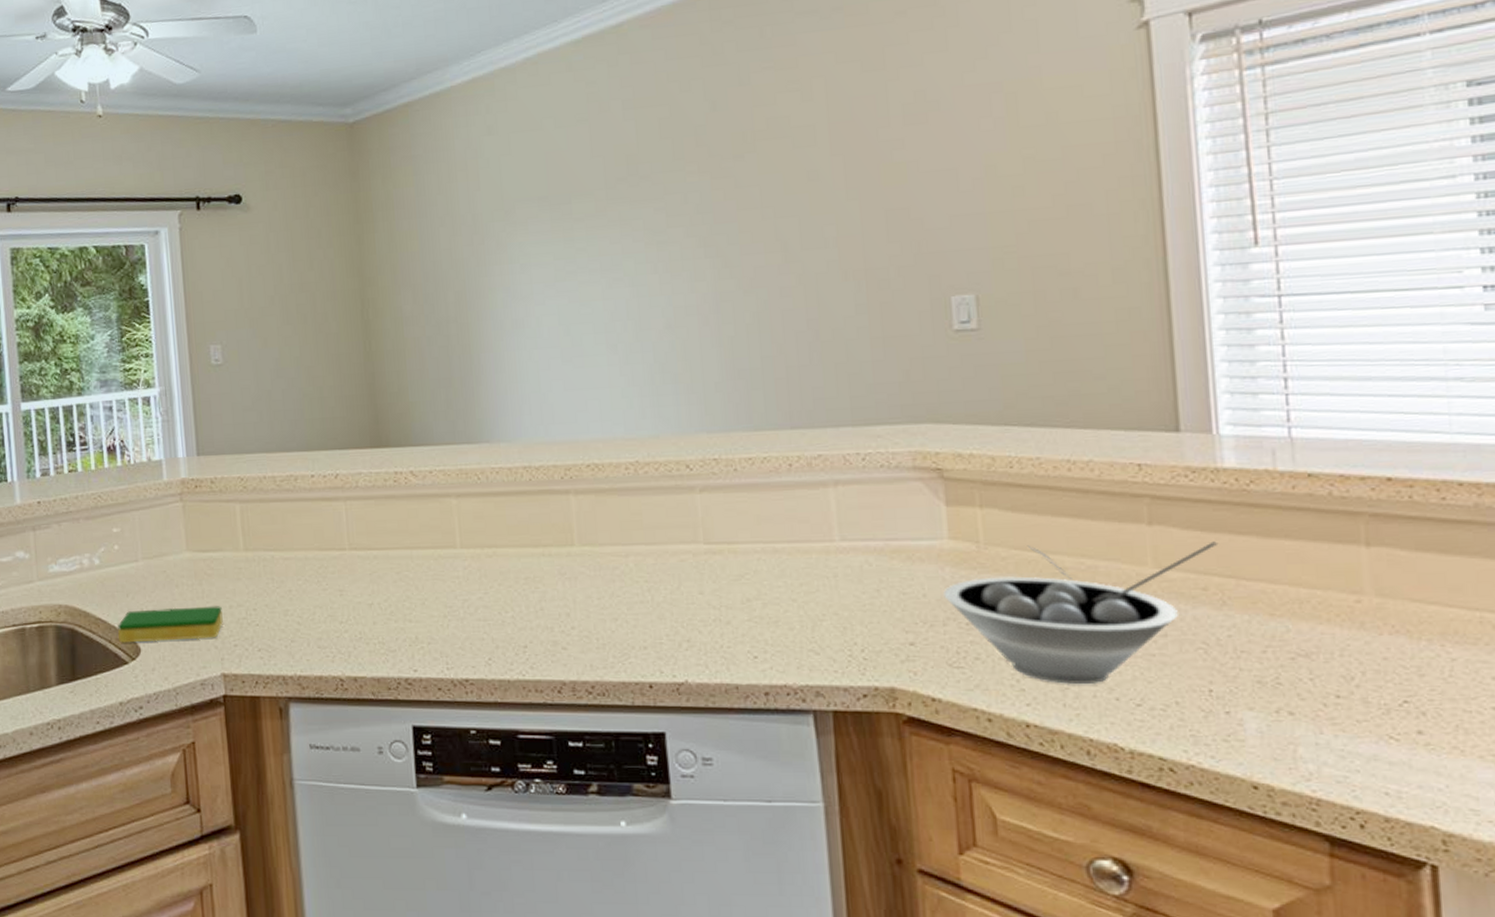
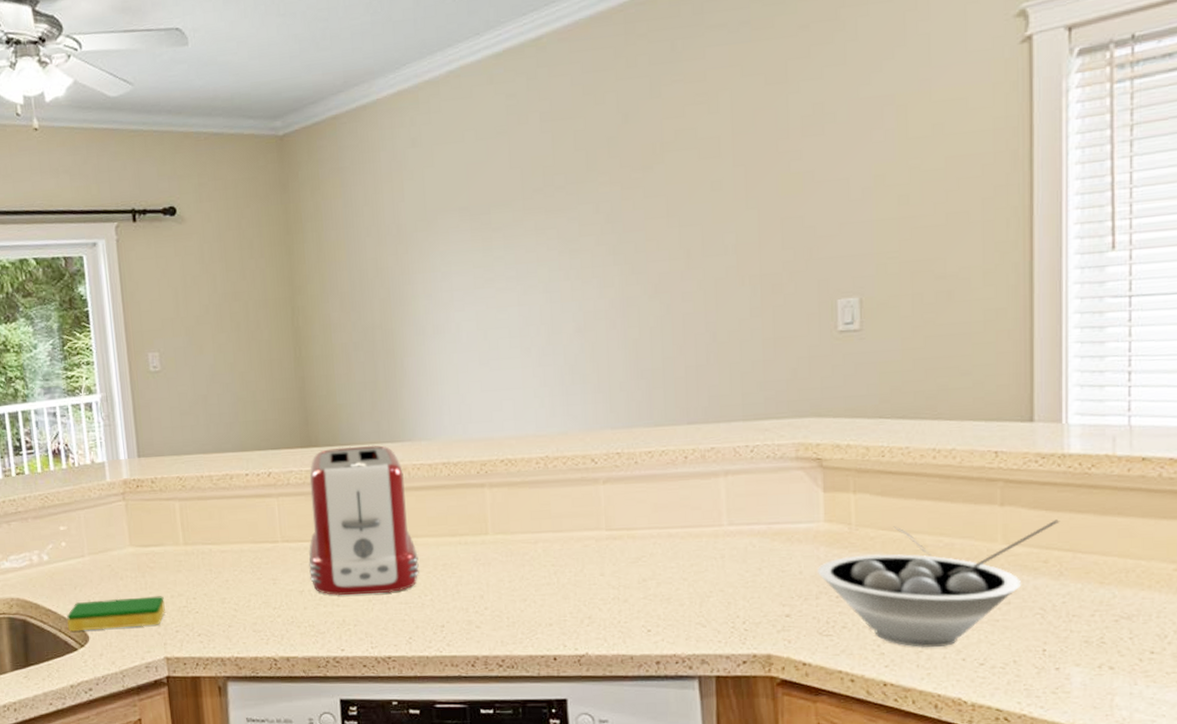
toaster: none [378,446,499,610] -> present [308,445,419,596]

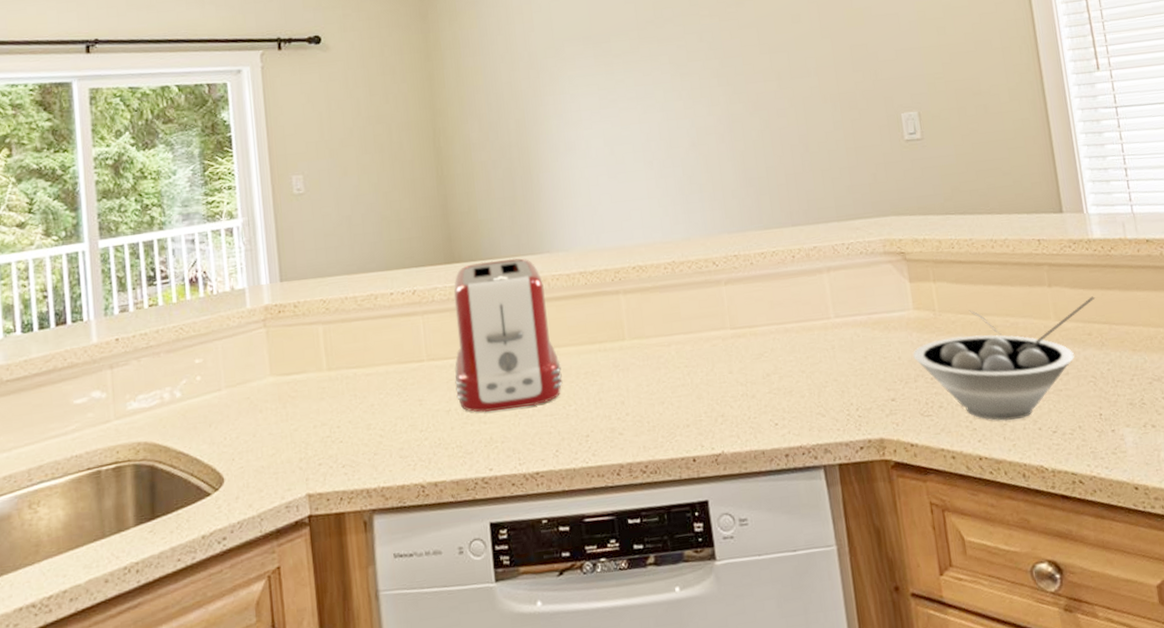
dish sponge: present [67,596,165,632] -> none [200,427,308,475]

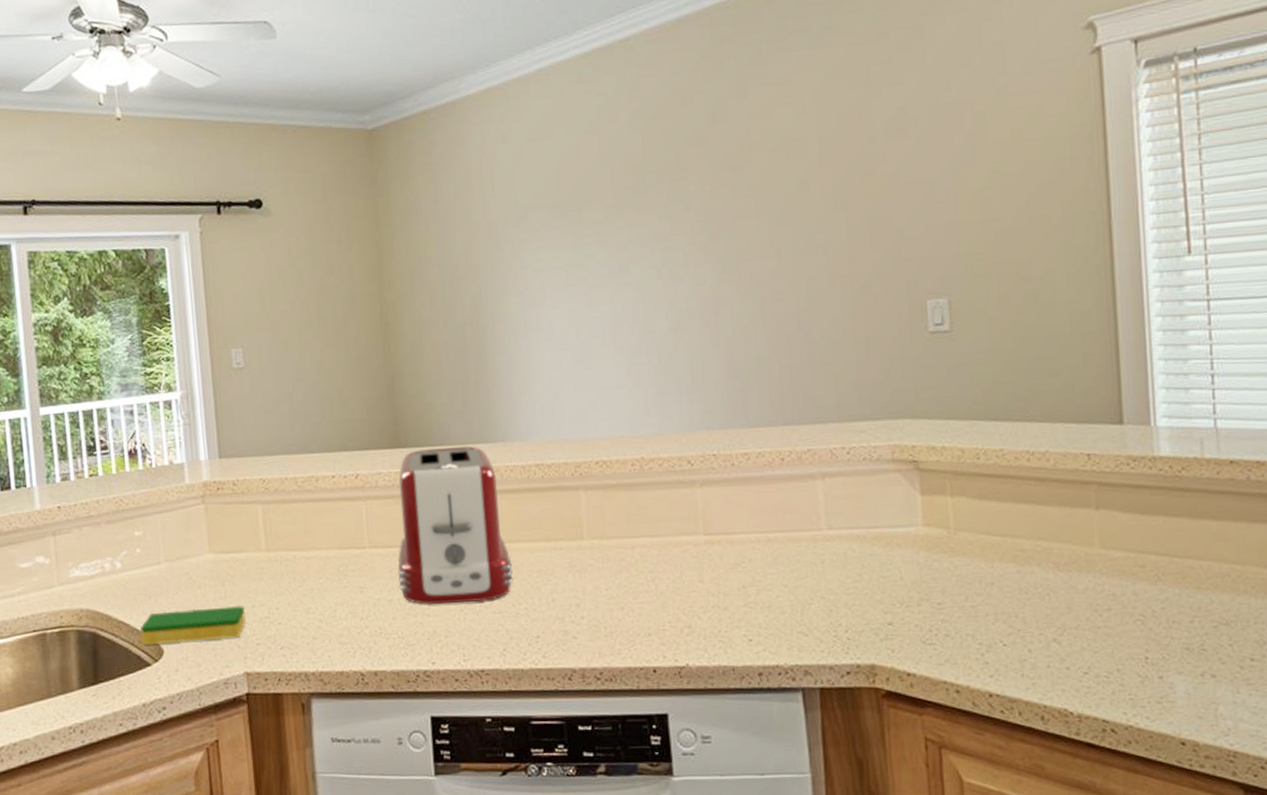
dish sponge: none [200,427,308,475] -> present [140,606,246,645]
bowl: present [913,296,1095,421] -> none [918,523,1155,656]

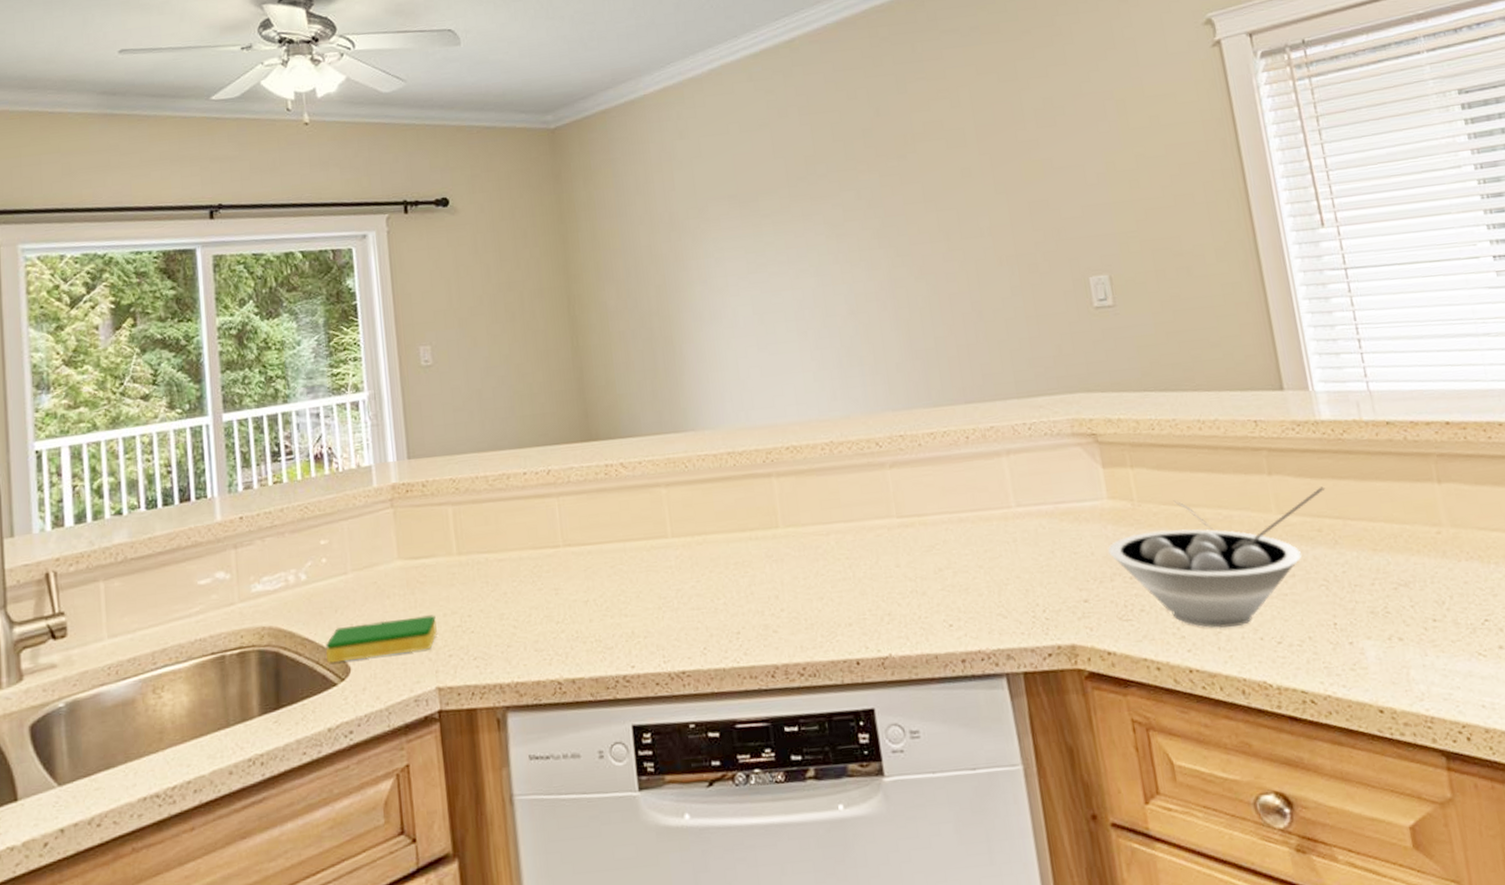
toaster: present [397,445,513,605] -> none [590,436,710,605]
bowl: none [918,523,1155,656] -> present [1108,486,1326,628]

